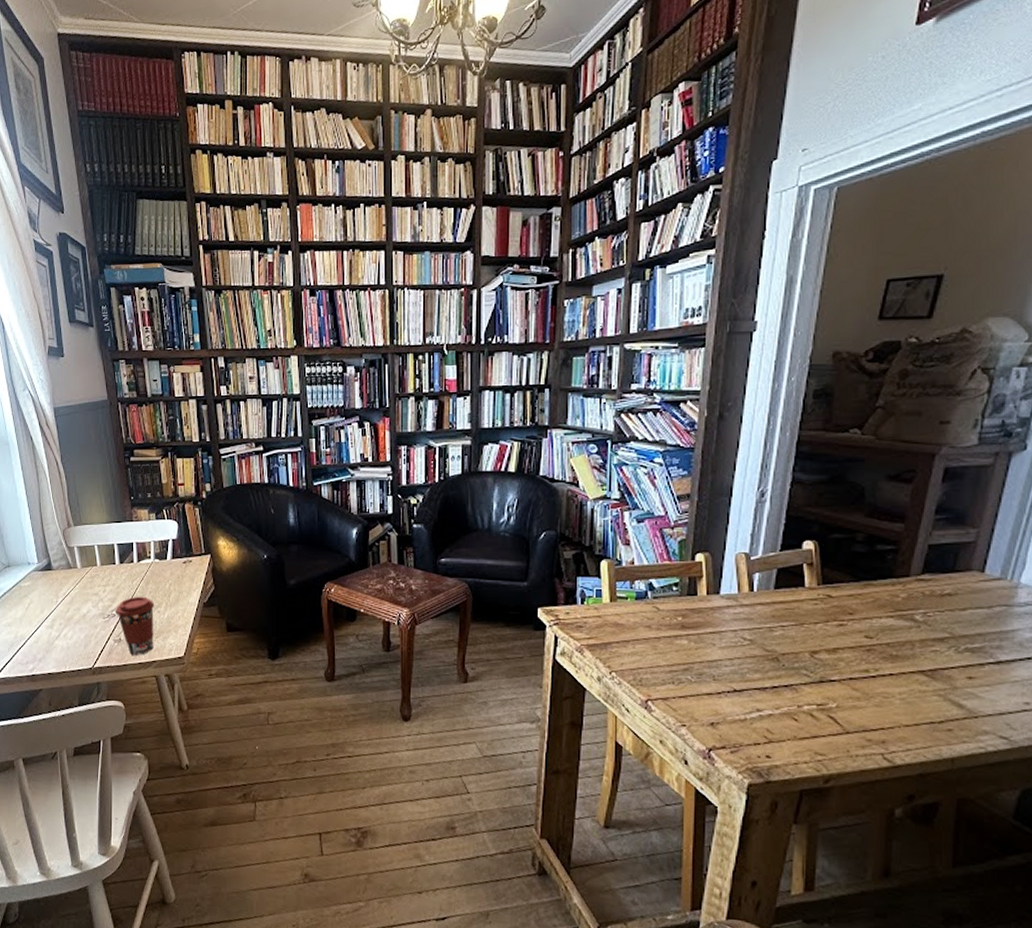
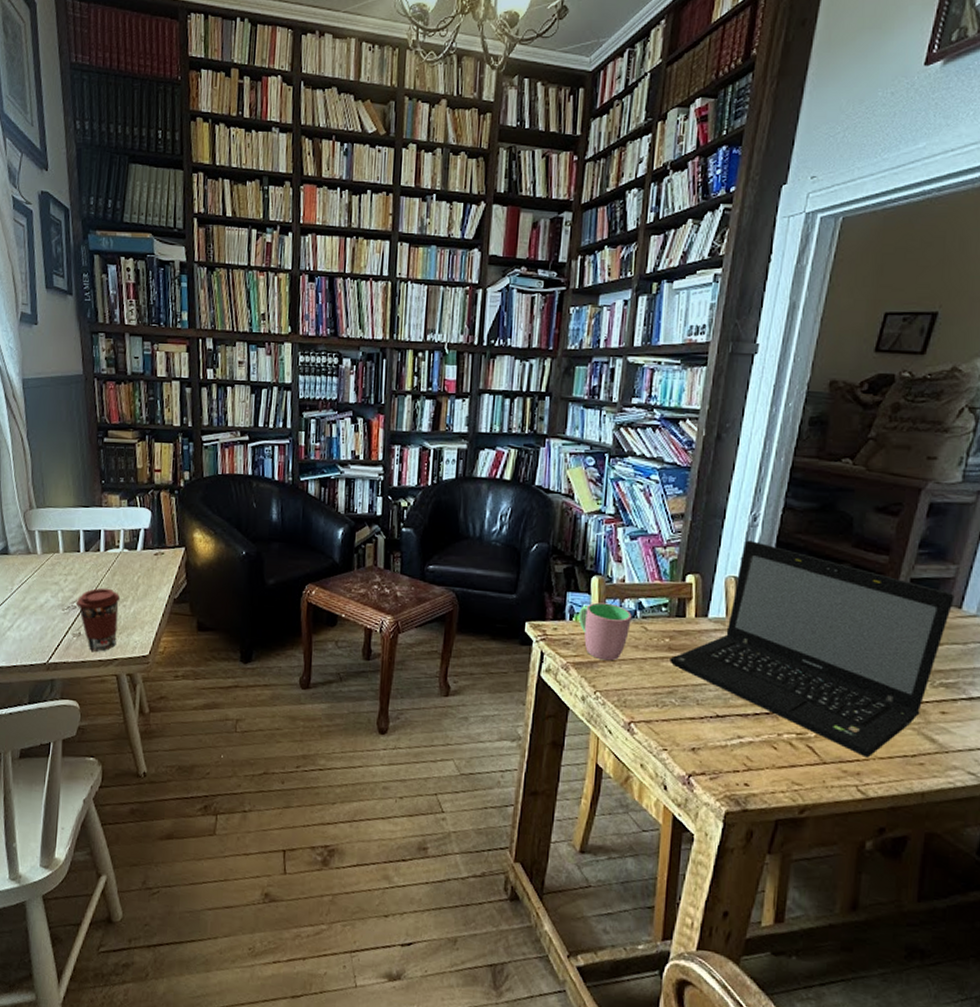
cup: none [590,585,643,642] -> present [578,602,632,661]
laptop: none [683,516,976,726] -> present [670,540,955,758]

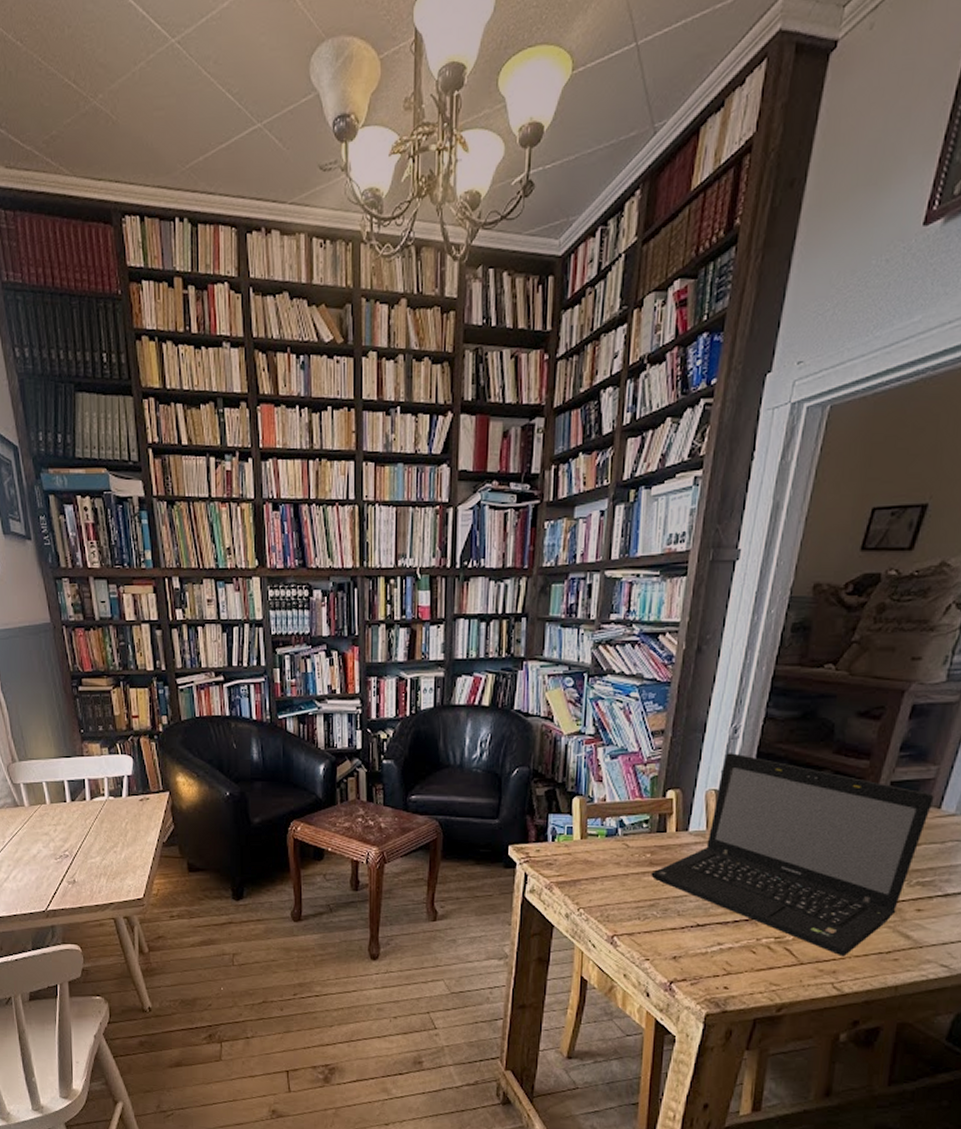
coffee cup: present [77,587,121,652] -> none [68,835,111,897]
cup: present [578,602,632,661] -> none [560,822,613,879]

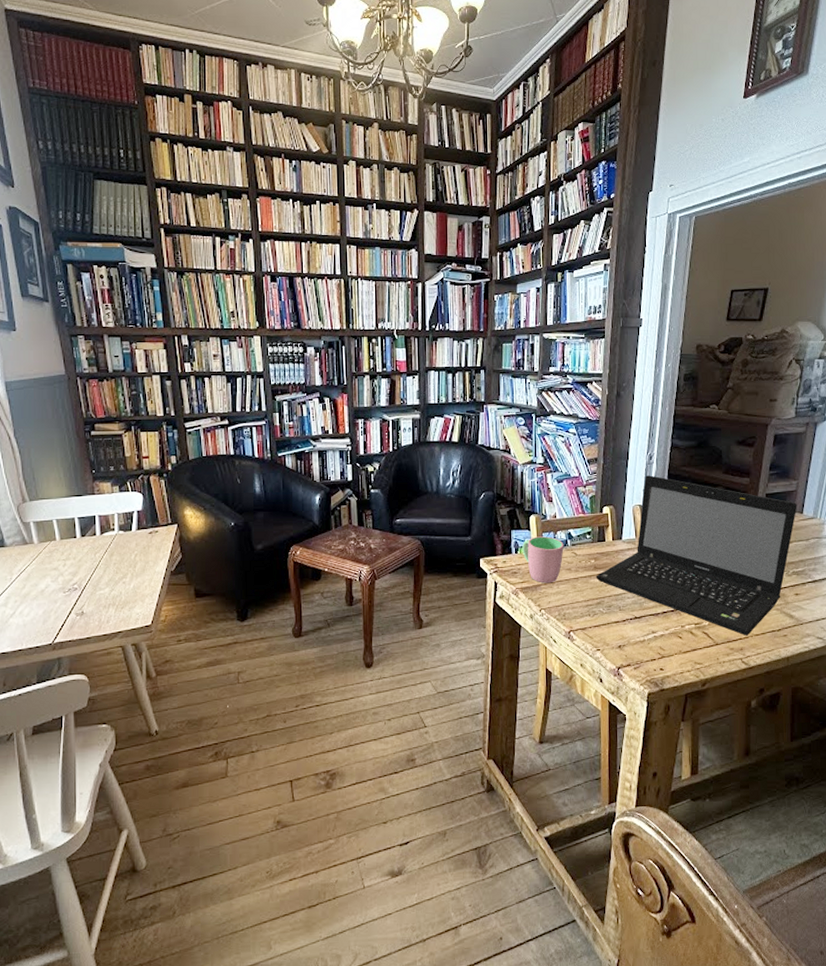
cup: none [560,822,613,879] -> present [522,536,564,584]

